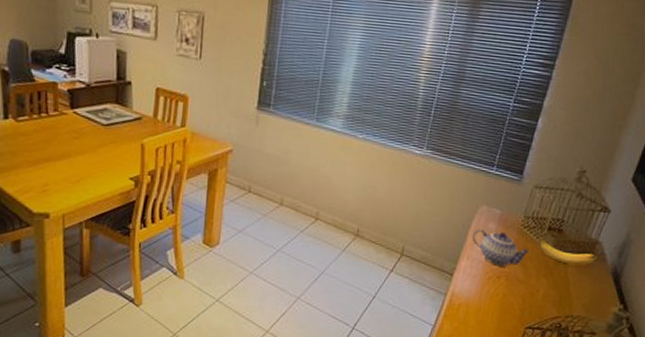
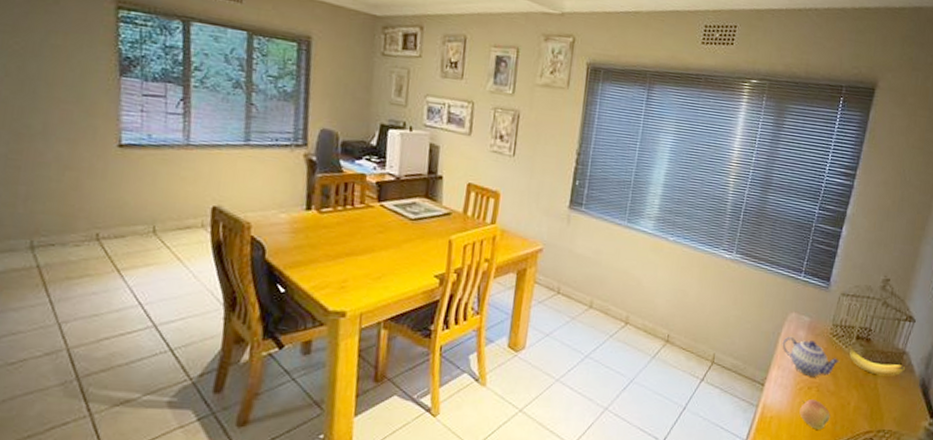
apple: none [488,288,519,316] -> present [799,399,831,430]

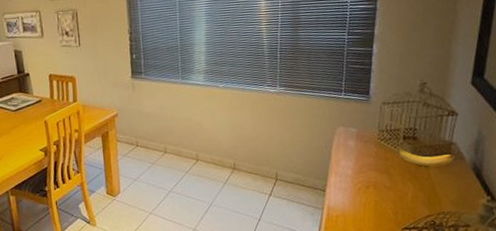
teapot: present [782,336,840,376] -> none [335,147,391,177]
apple: present [799,399,831,430] -> none [361,196,391,221]

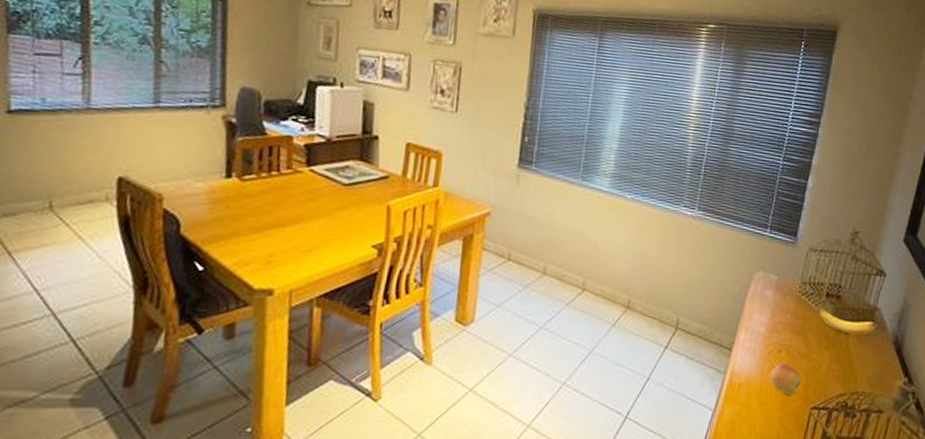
apple: none [361,196,391,221] -> present [770,363,802,395]

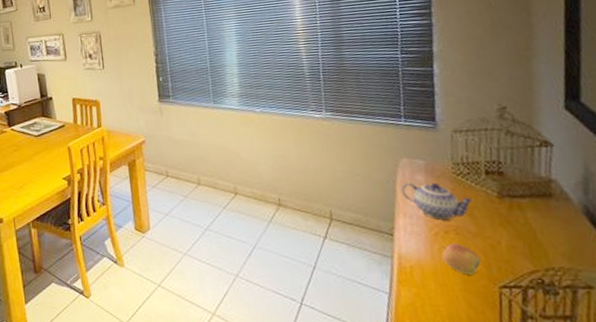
teapot: none [749,296,810,338] -> present [400,182,474,219]
banana: present [816,301,877,335] -> none [476,179,558,209]

